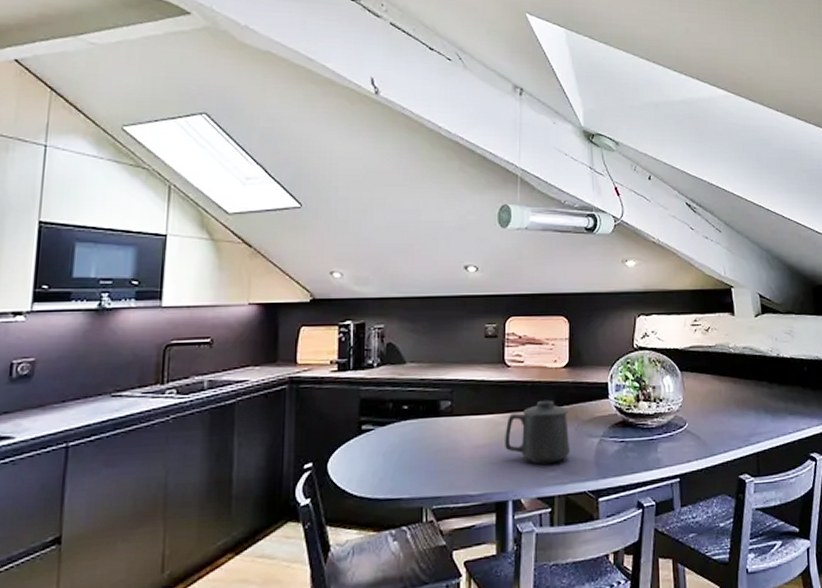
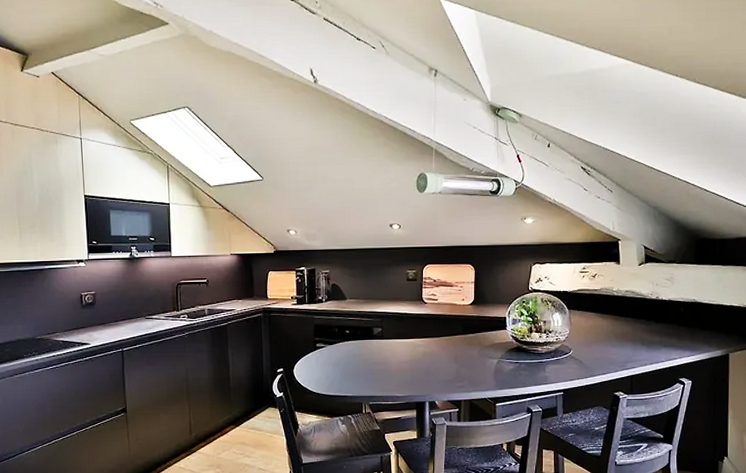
mug: present [505,400,570,464] -> none [423,329,474,377]

